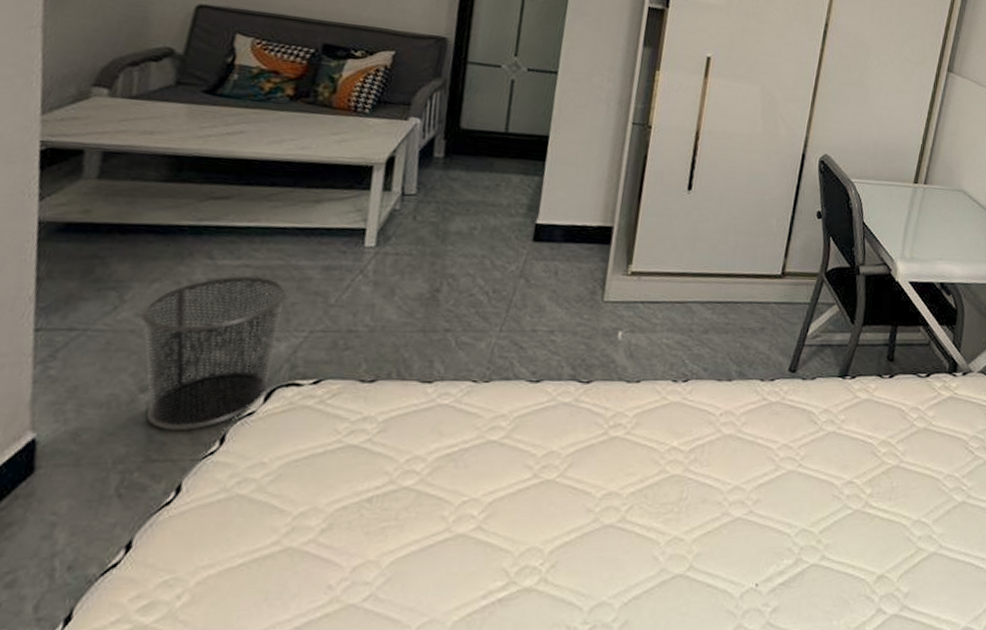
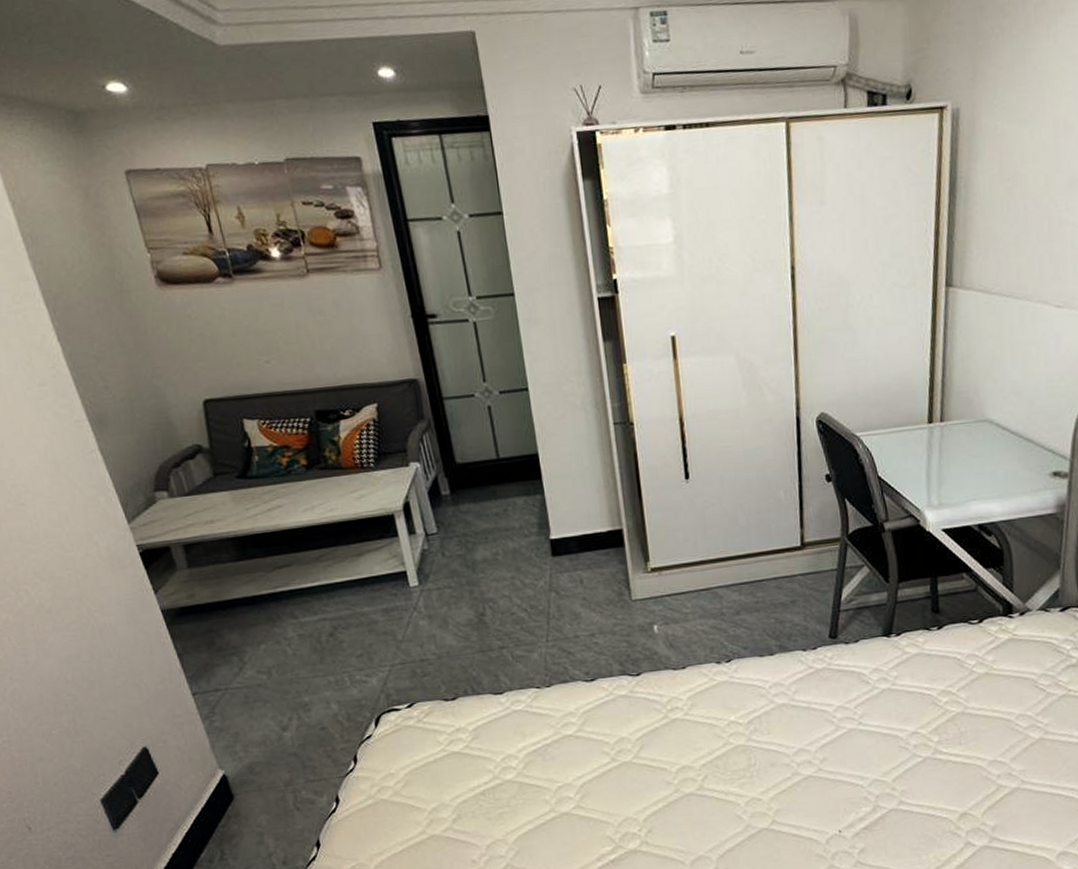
waste bin: present [140,276,288,430] -> none [260,626,376,757]

